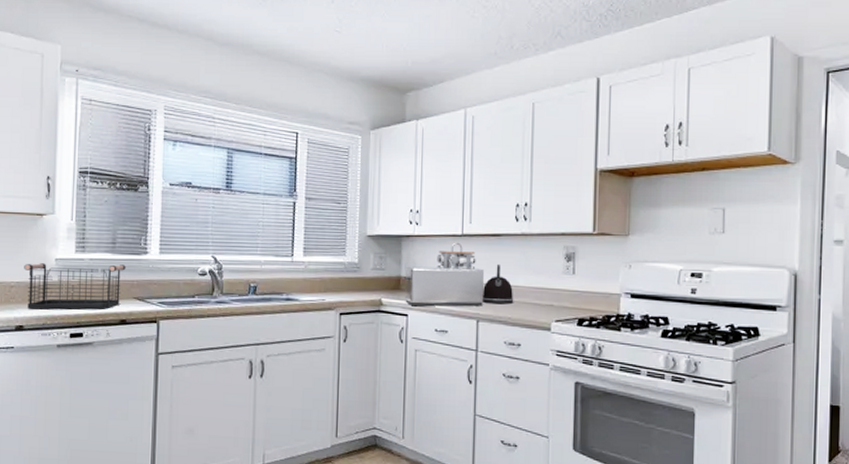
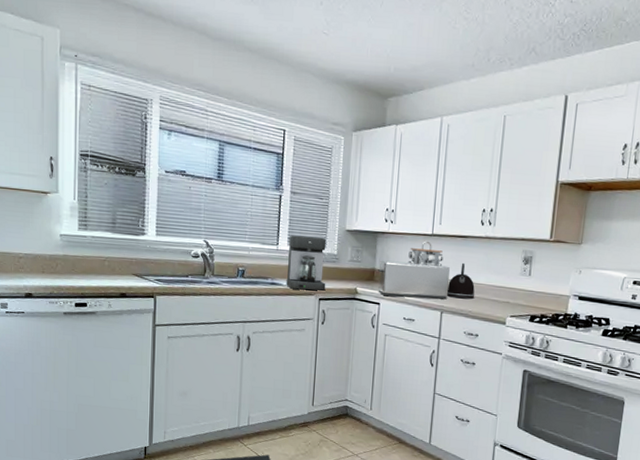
dish rack: present [24,263,126,310] -> none [31,237,125,283]
coffee maker: none [303,244,347,305] -> present [286,235,327,291]

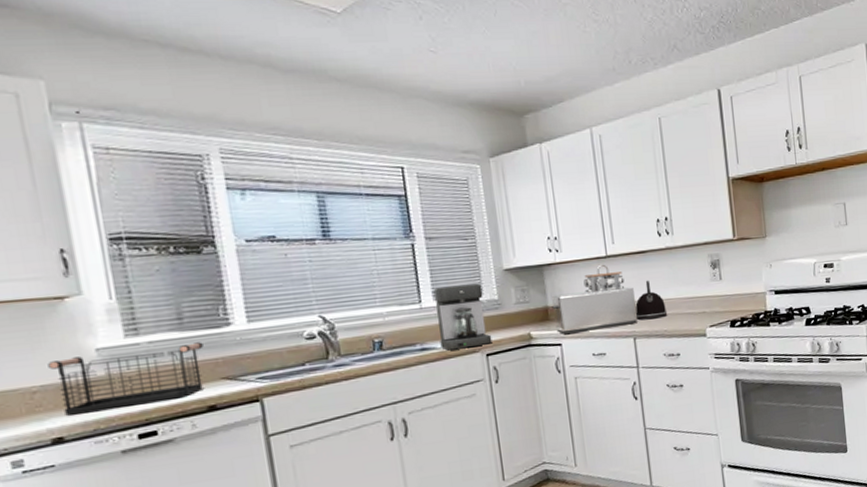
dish rack: none [31,237,125,283] -> present [48,342,204,416]

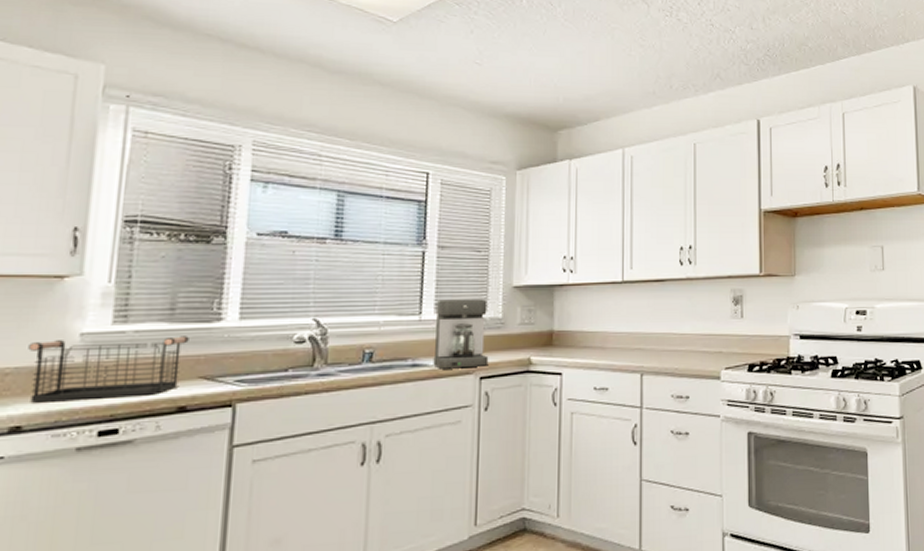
toaster: present [552,287,638,335] -> none [558,317,648,364]
spice rack: present [583,264,625,293] -> none [595,290,638,319]
kettle: present [635,280,668,321] -> none [645,311,681,355]

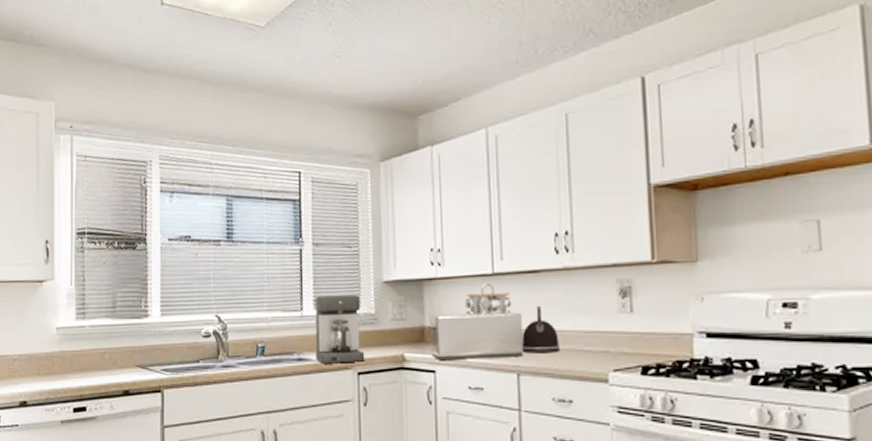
dish rack: present [28,336,189,403] -> none [26,330,127,383]
toaster: none [558,317,648,364] -> present [429,312,524,361]
spice rack: none [595,290,638,319] -> present [465,282,512,315]
kettle: none [645,311,681,355] -> present [521,305,561,354]

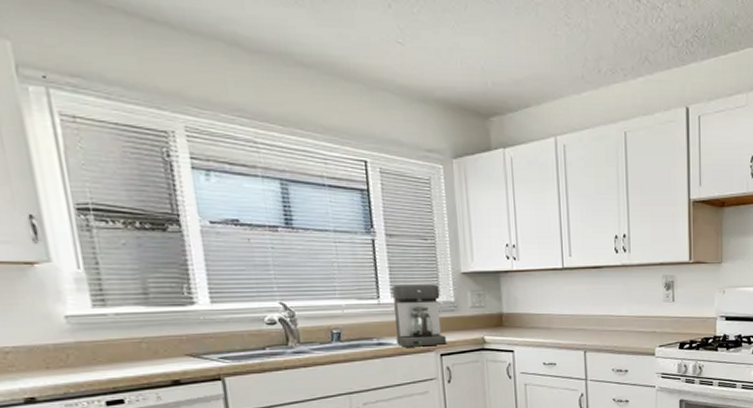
toaster: present [429,312,524,361] -> none [506,301,590,342]
spice rack: present [465,282,512,315] -> none [539,276,579,303]
kettle: present [521,305,561,354] -> none [587,295,619,335]

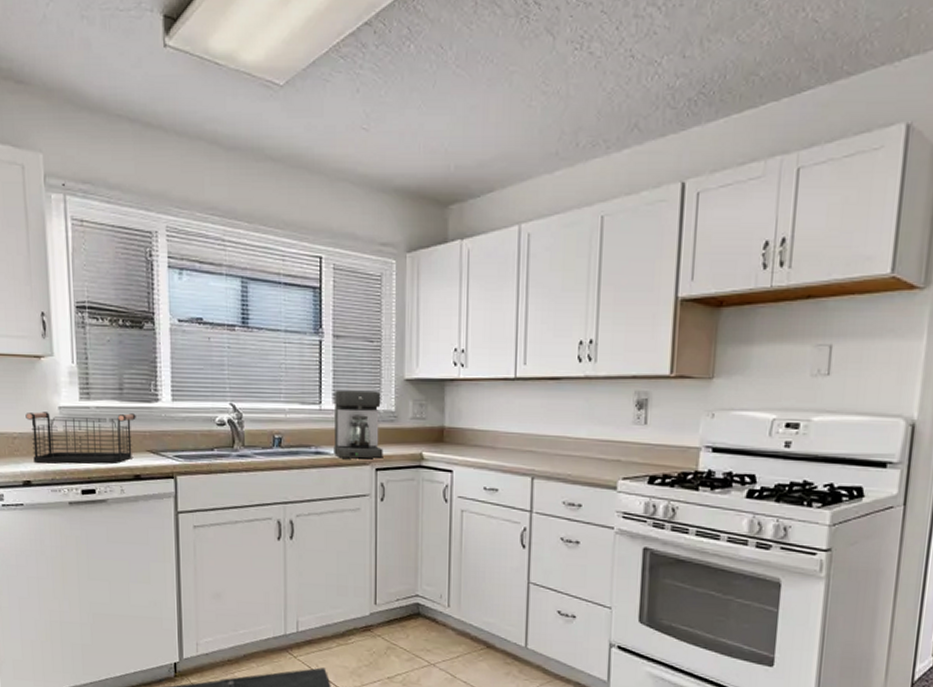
dish rack: none [19,318,168,378] -> present [25,412,136,464]

